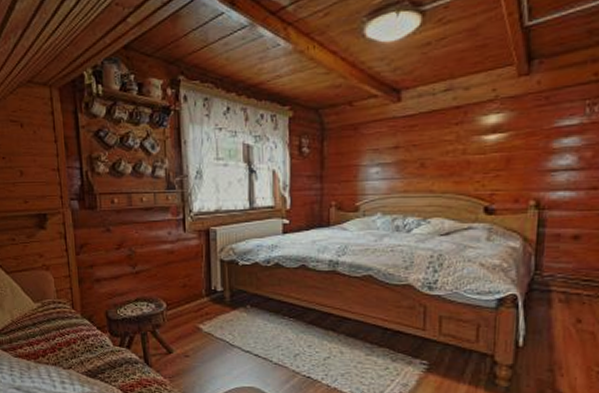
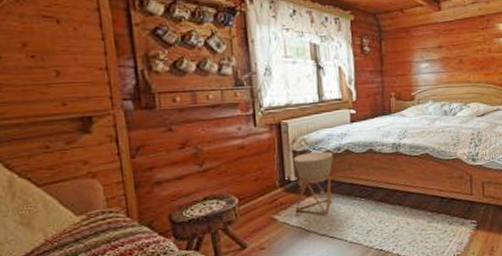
planter: none [220,263,262,330] -> present [293,151,333,215]

